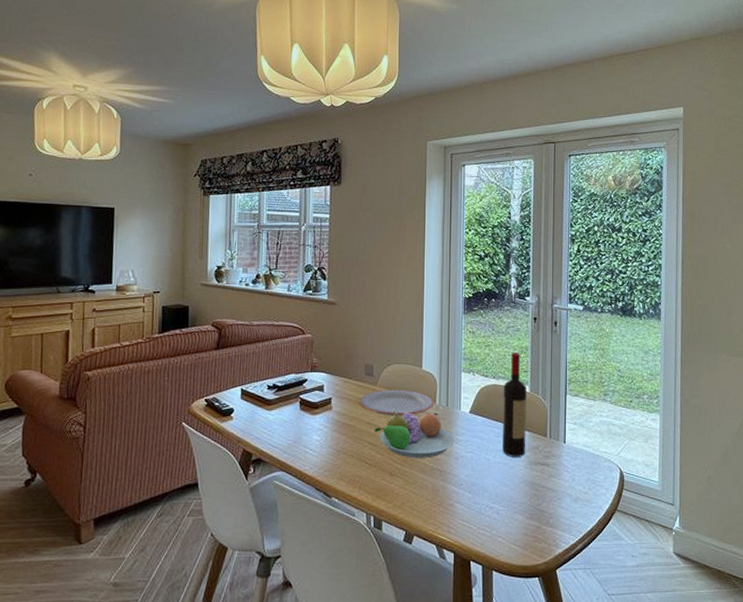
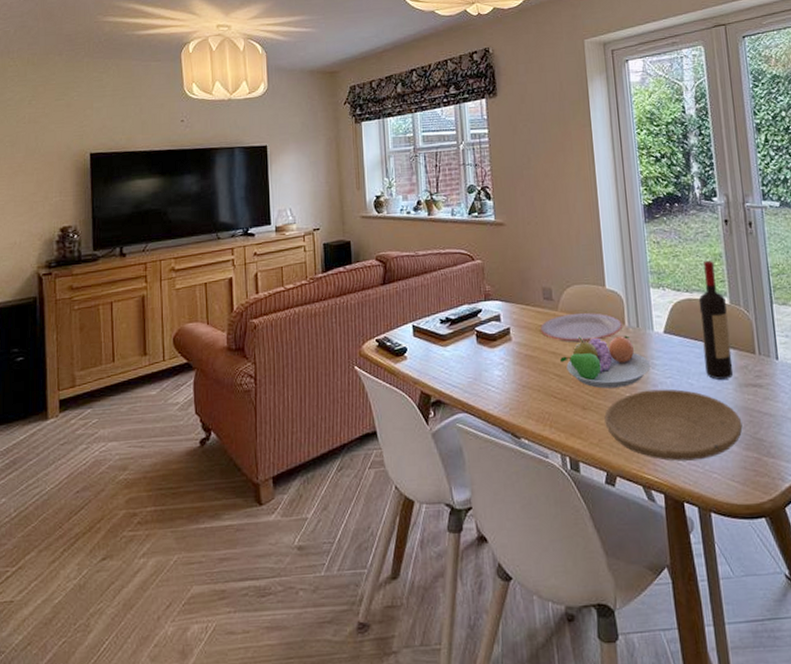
plate: none [409,462,528,525] -> present [604,389,743,461]

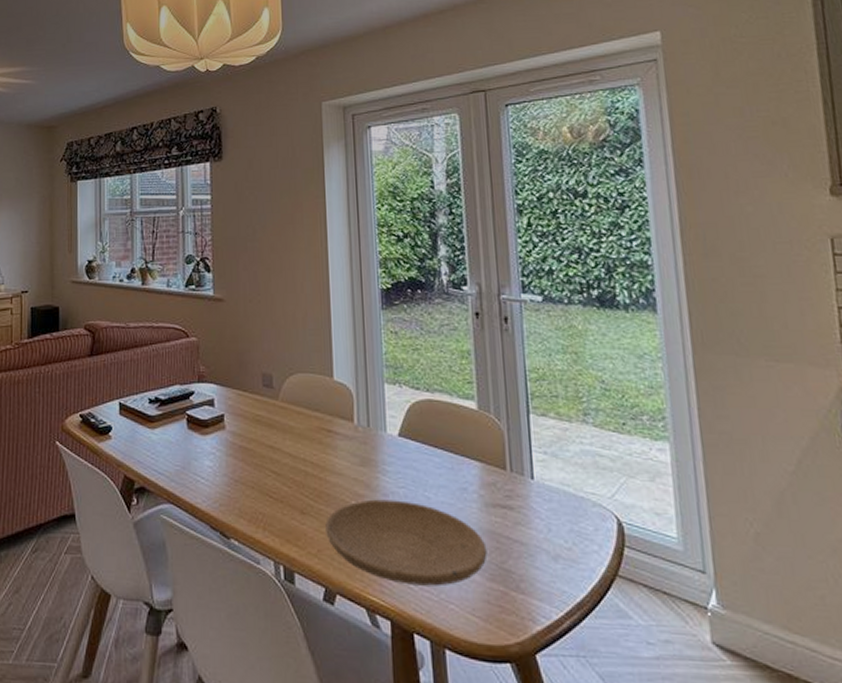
plate: present [540,312,623,343] -> none [258,404,352,439]
fruit bowl: present [560,335,651,389] -> none [279,430,382,493]
wine bottle: present [698,261,734,380] -> none [440,358,479,496]

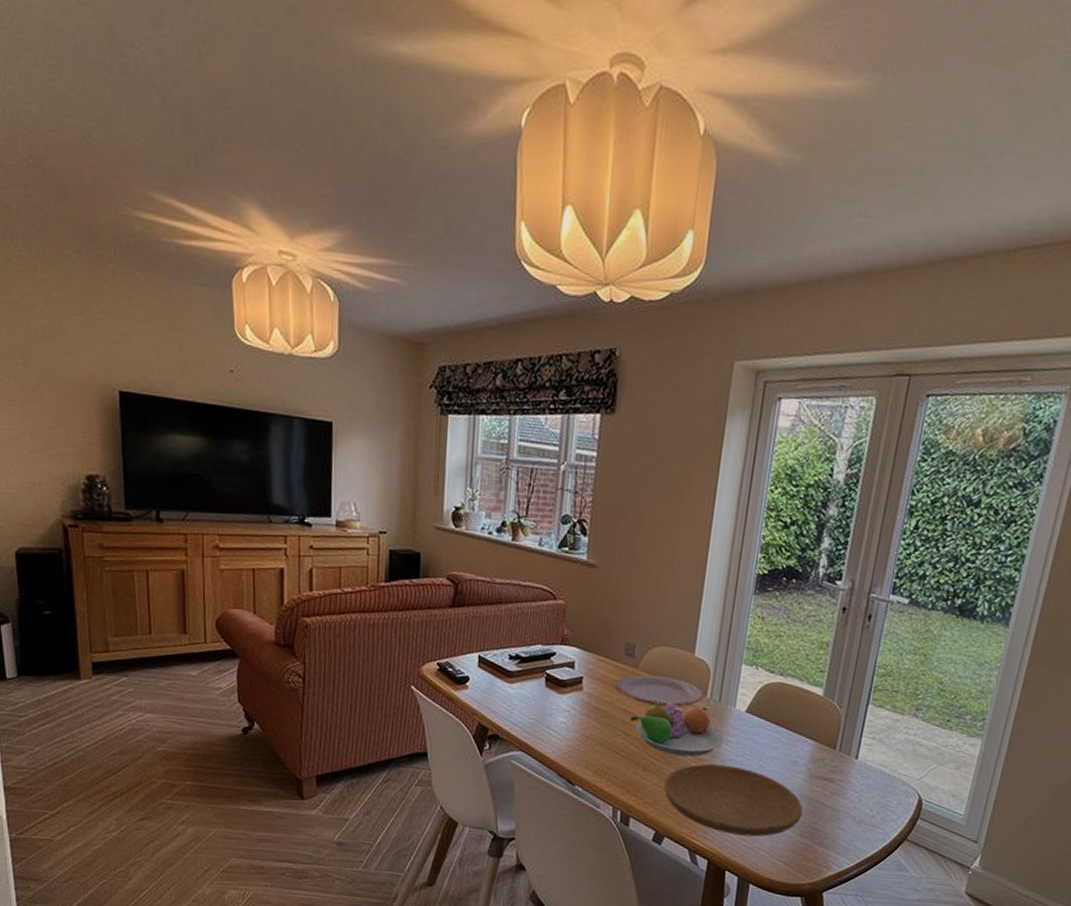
plate: none [258,404,352,439] -> present [615,674,705,707]
fruit bowl: none [279,430,382,493] -> present [630,698,725,757]

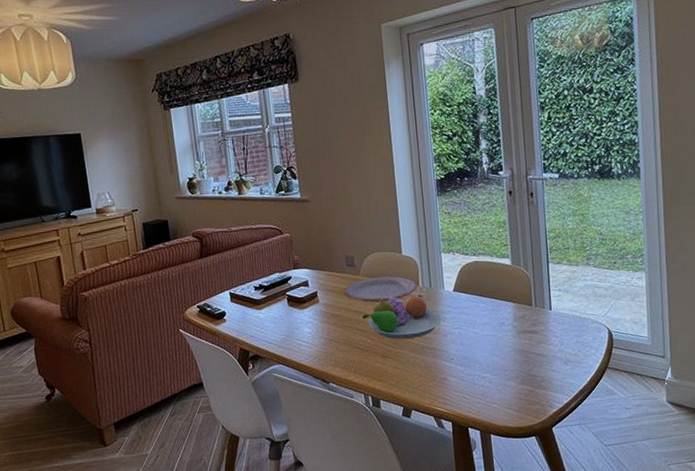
plate: present [663,763,803,837] -> none [401,337,519,396]

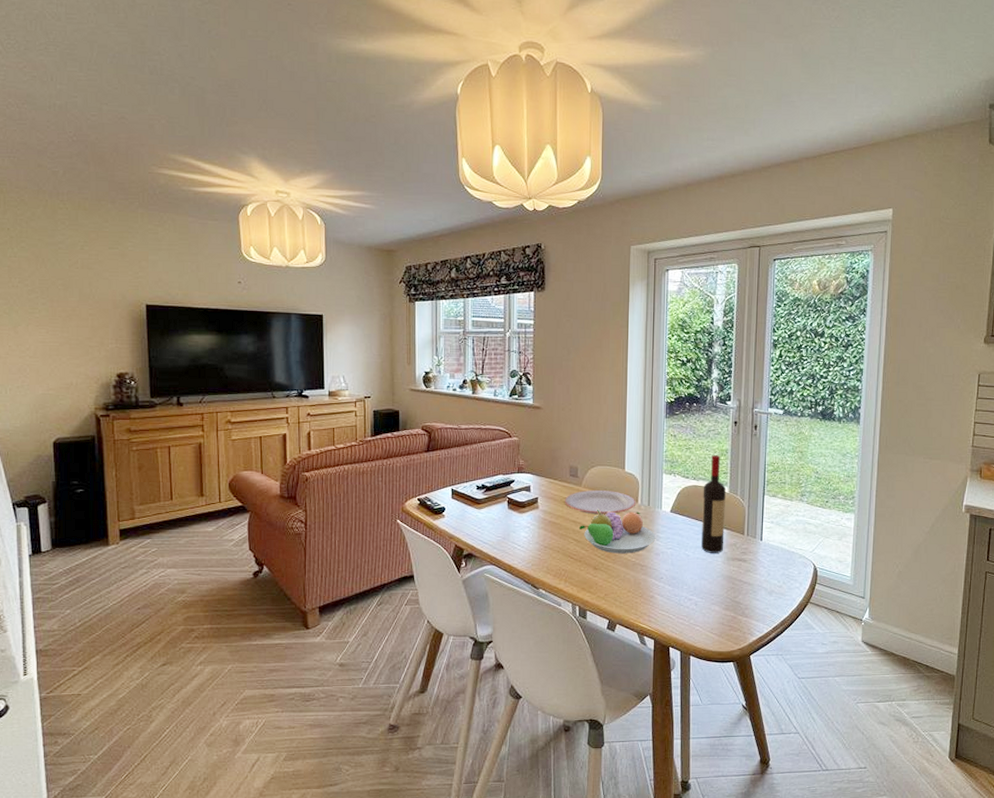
wine bottle: none [484,228,513,329] -> present [701,455,726,553]

